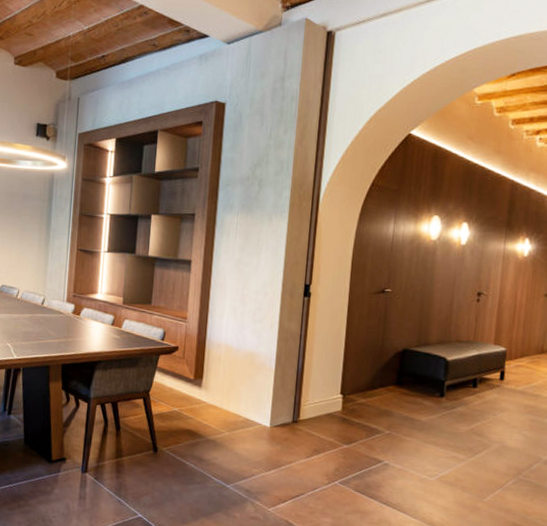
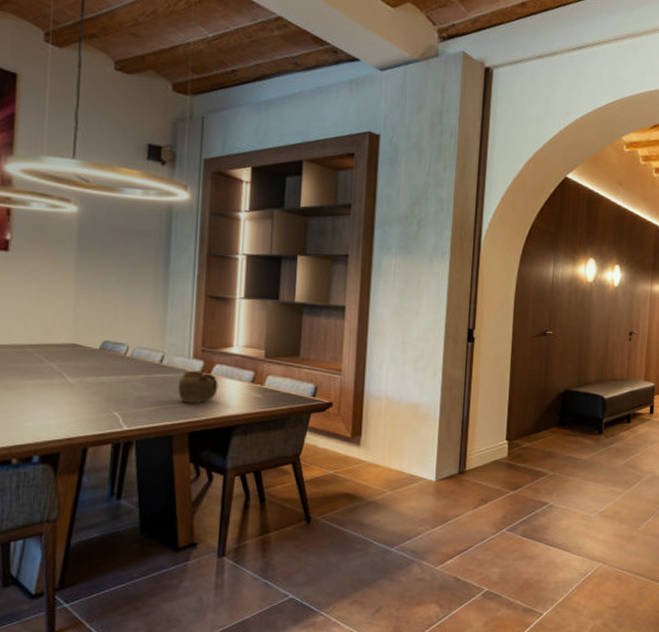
teapot: none [54,312,86,340] -> present [177,370,218,403]

